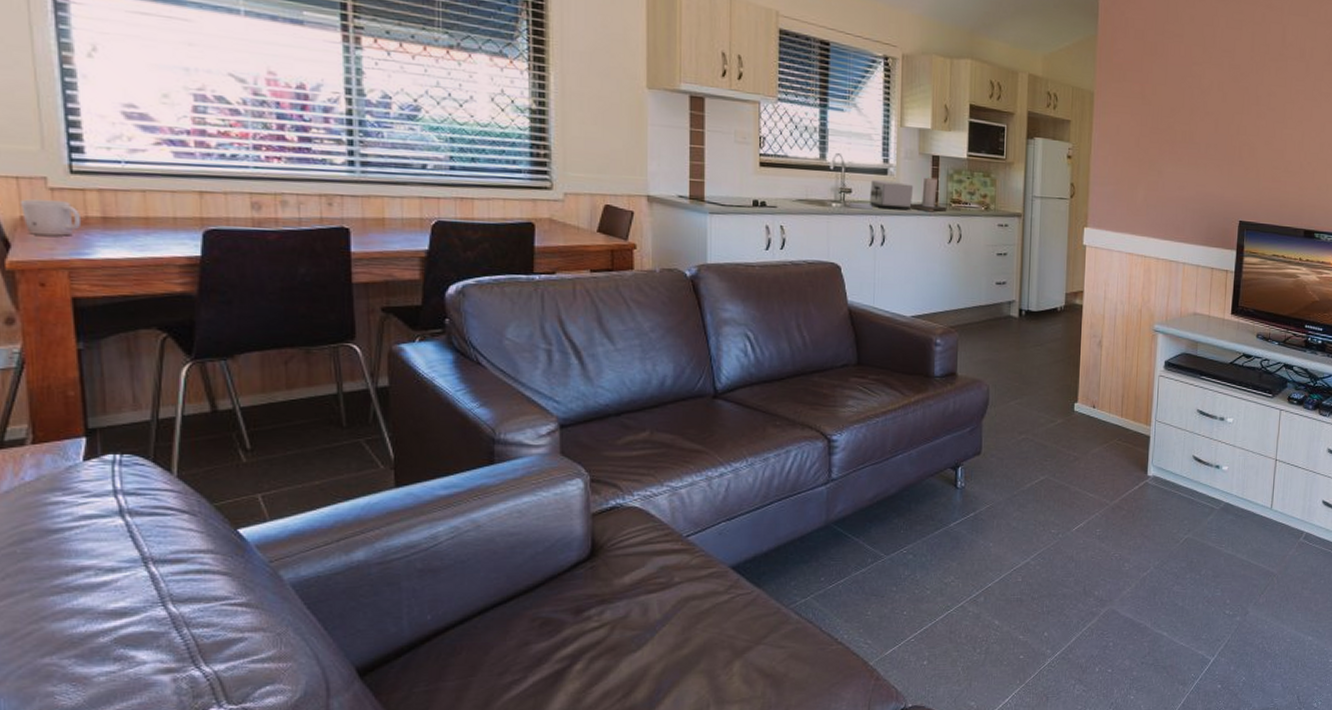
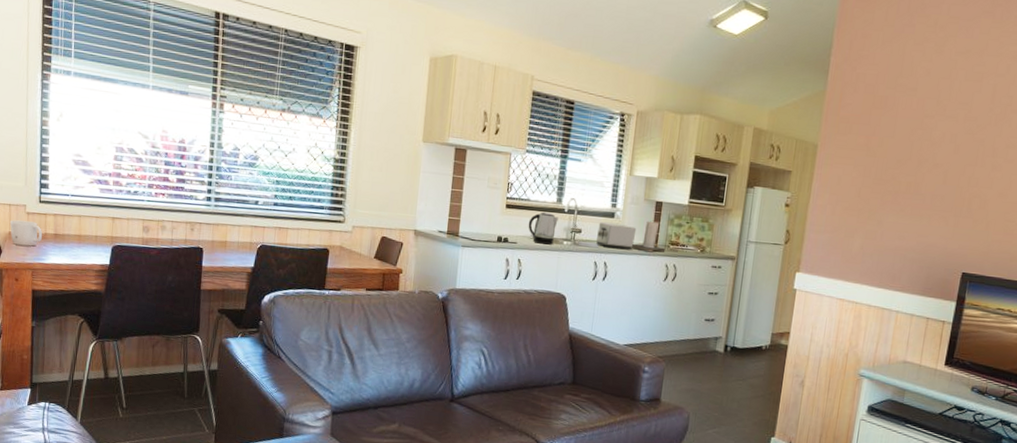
kettle: none [788,170,824,208] -> present [528,212,559,245]

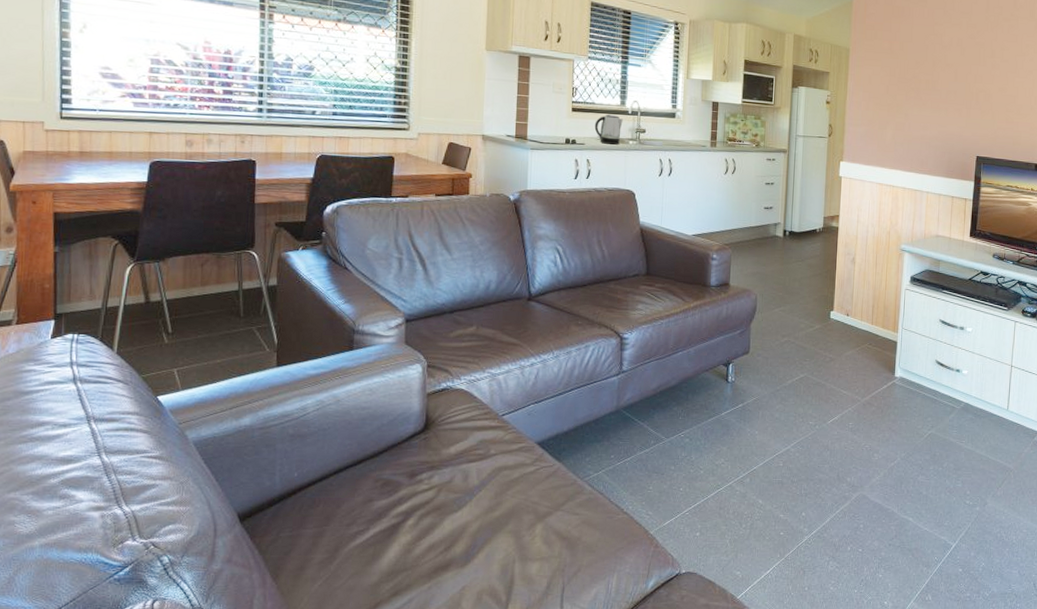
mug: present [10,220,43,247] -> none [24,138,66,166]
toaster: present [596,222,637,250] -> none [660,122,697,147]
paper towel roll: present [631,221,666,253] -> none [692,120,724,149]

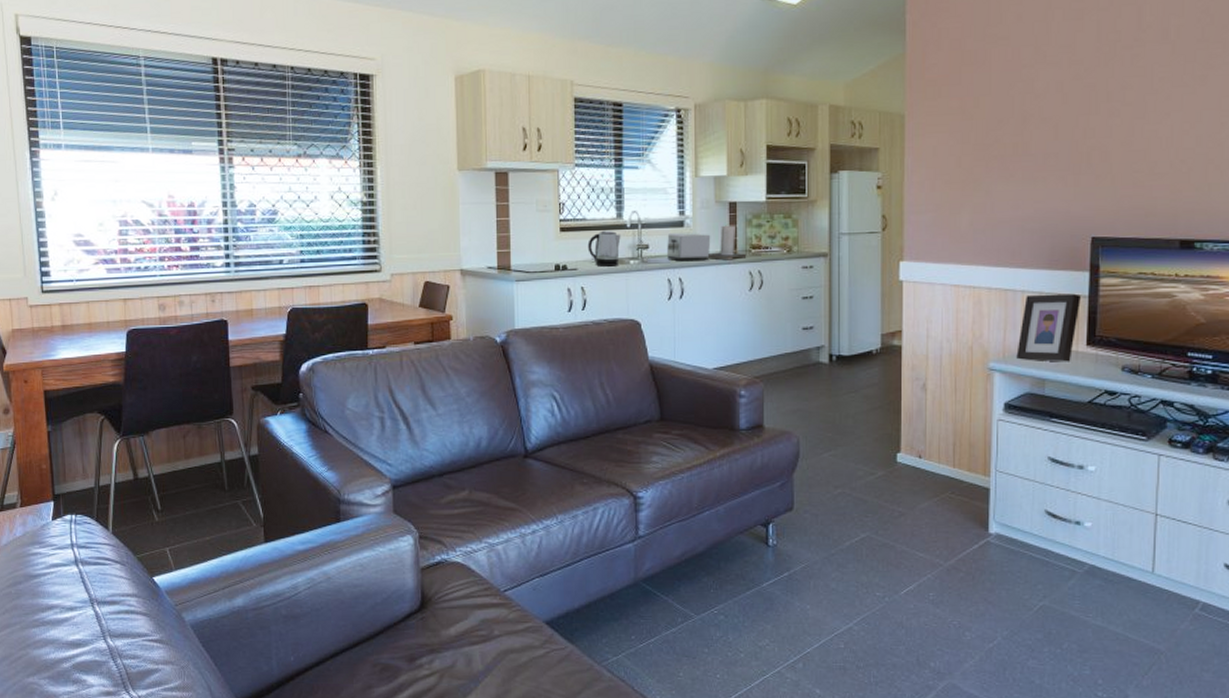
toaster: none [660,122,697,147] -> present [667,233,711,262]
paper towel roll: none [692,120,724,149] -> present [707,225,747,261]
picture frame: none [921,195,967,248] -> present [1016,293,1081,362]

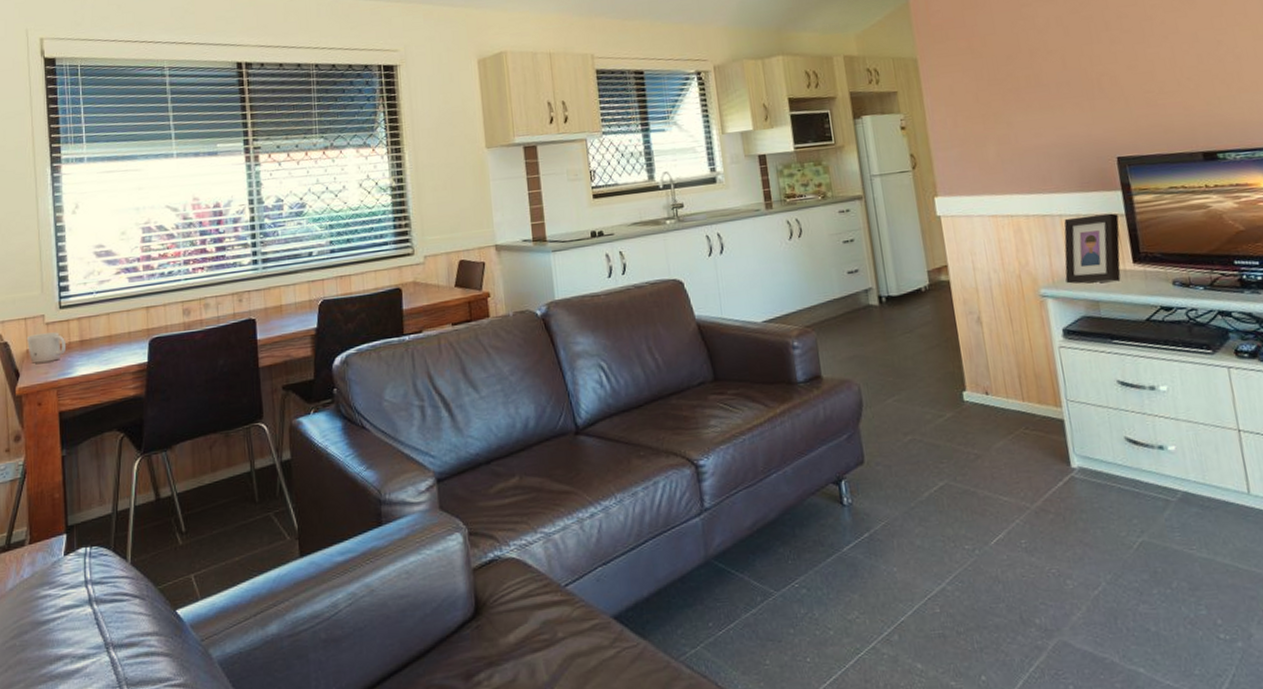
mug: none [12,315,50,343] -> present [27,332,67,364]
kettle: present [587,230,621,267] -> none [622,192,656,230]
toaster: present [667,233,711,262] -> none [701,187,746,218]
paper towel roll: present [707,225,747,261] -> none [743,177,783,212]

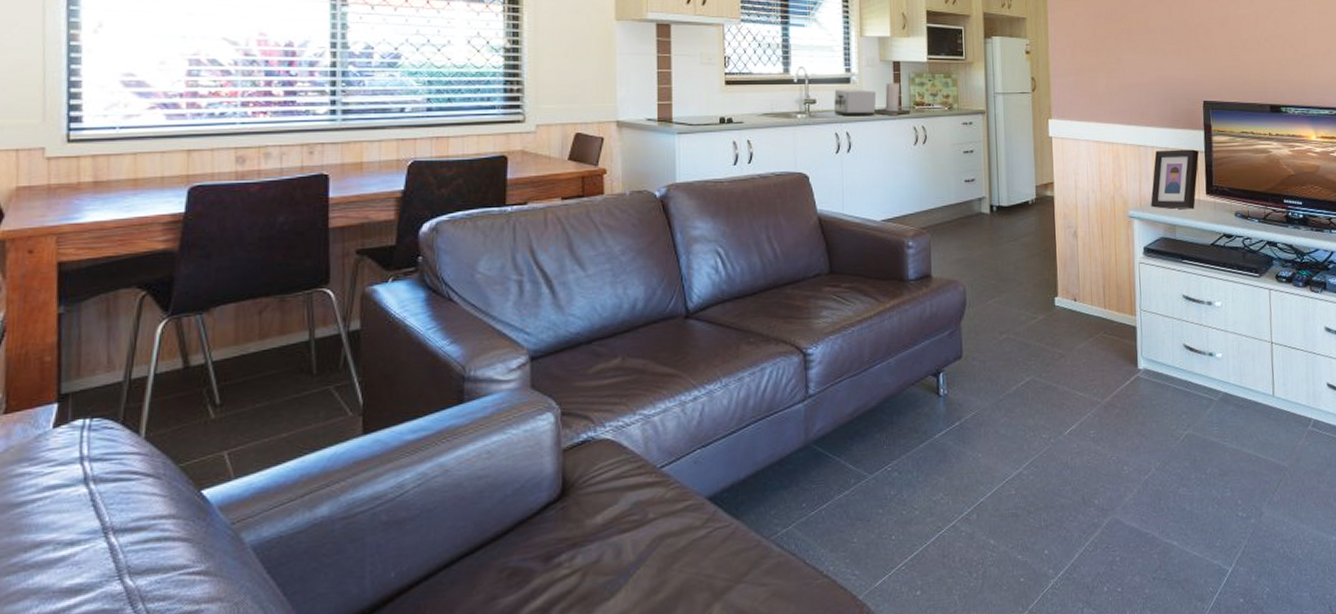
mug: present [27,332,67,364] -> none [18,169,74,204]
toaster: none [701,187,746,218] -> present [834,89,877,117]
paper towel roll: none [743,177,783,212] -> present [873,82,911,116]

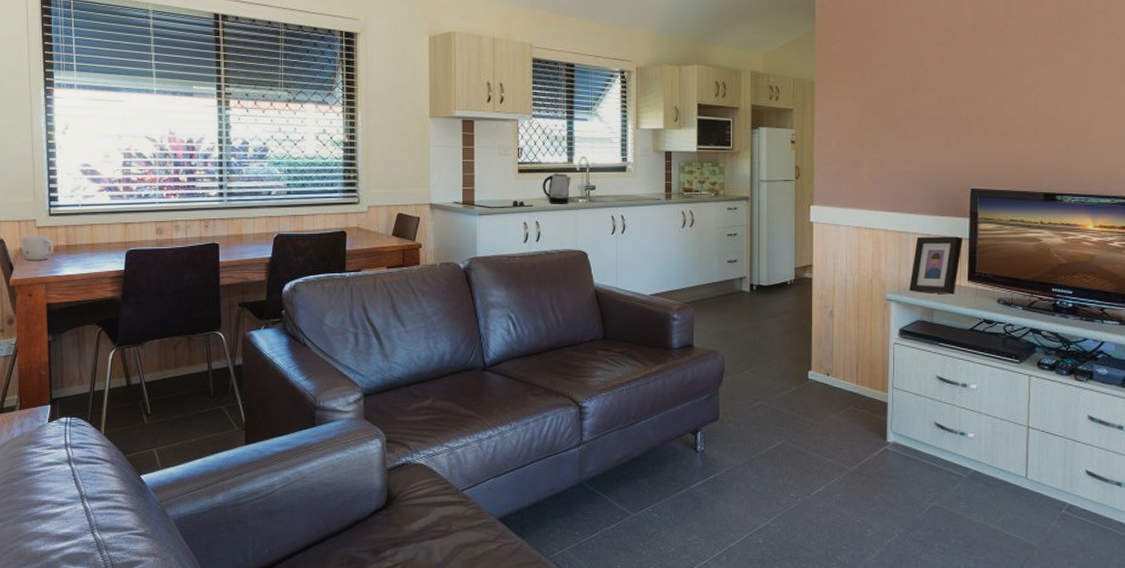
mug: none [18,169,74,204] -> present [21,235,55,260]
kettle: none [754,84,788,120] -> present [542,173,571,204]
toaster: present [834,89,877,117] -> none [611,177,649,201]
paper towel roll: present [873,82,911,116] -> none [646,171,680,201]

